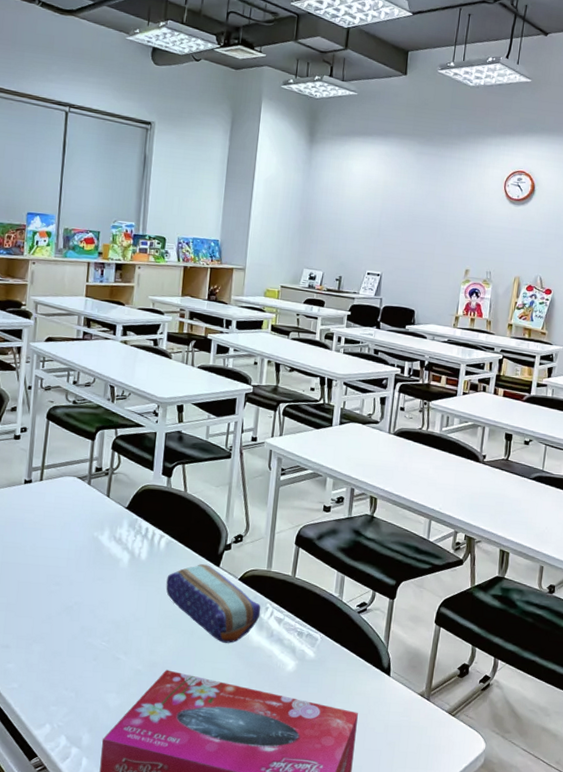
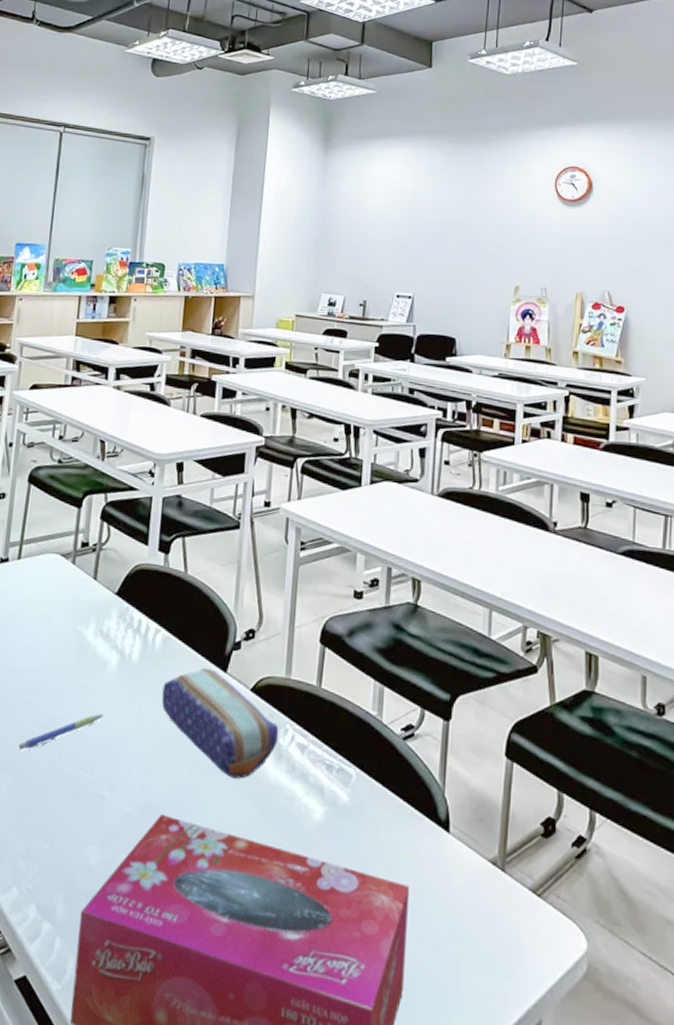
pen: none [46,599,117,626] -> present [18,714,103,750]

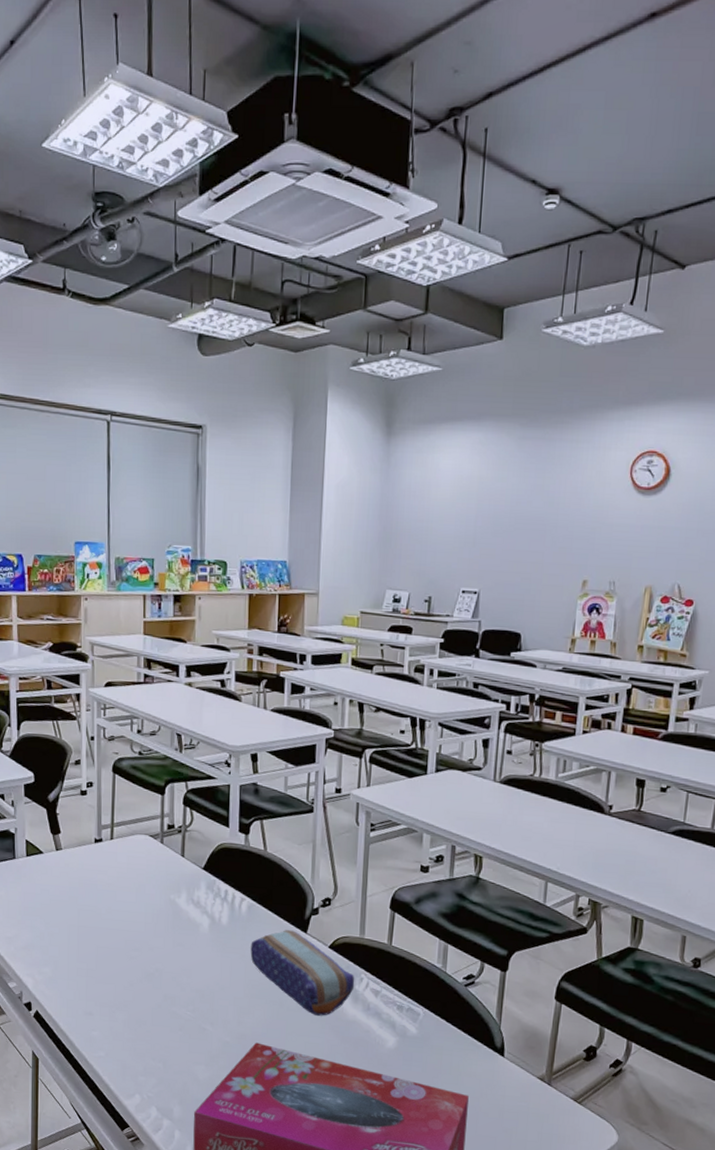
pen: present [18,714,103,750] -> none [128,966,200,994]

